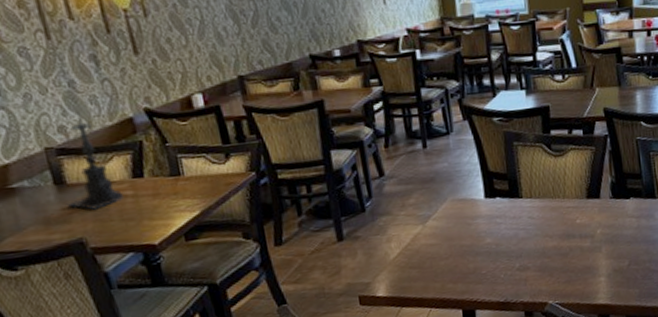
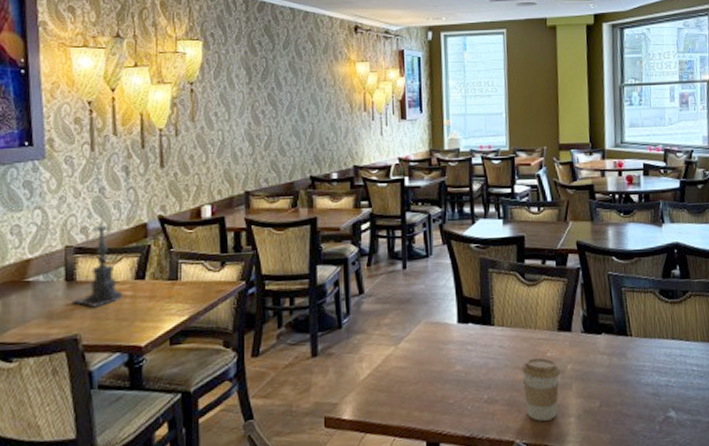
coffee cup: none [552,225,590,283] -> present [522,357,561,421]

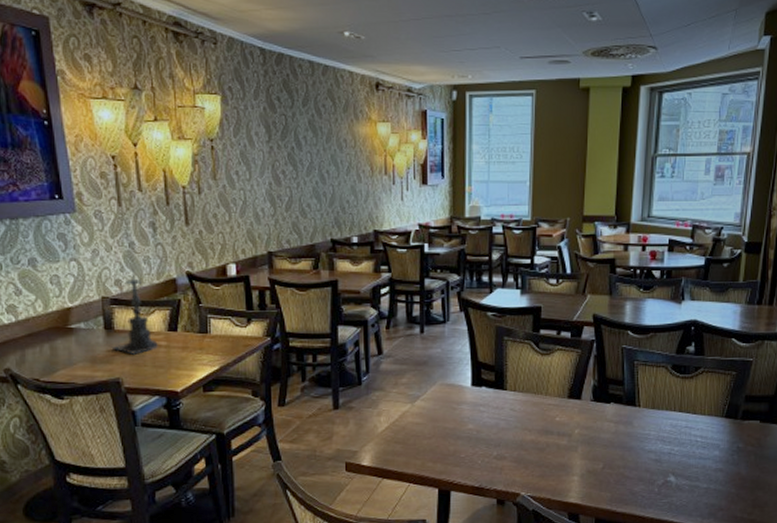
coffee cup: present [522,357,561,421] -> none [531,421,568,478]

